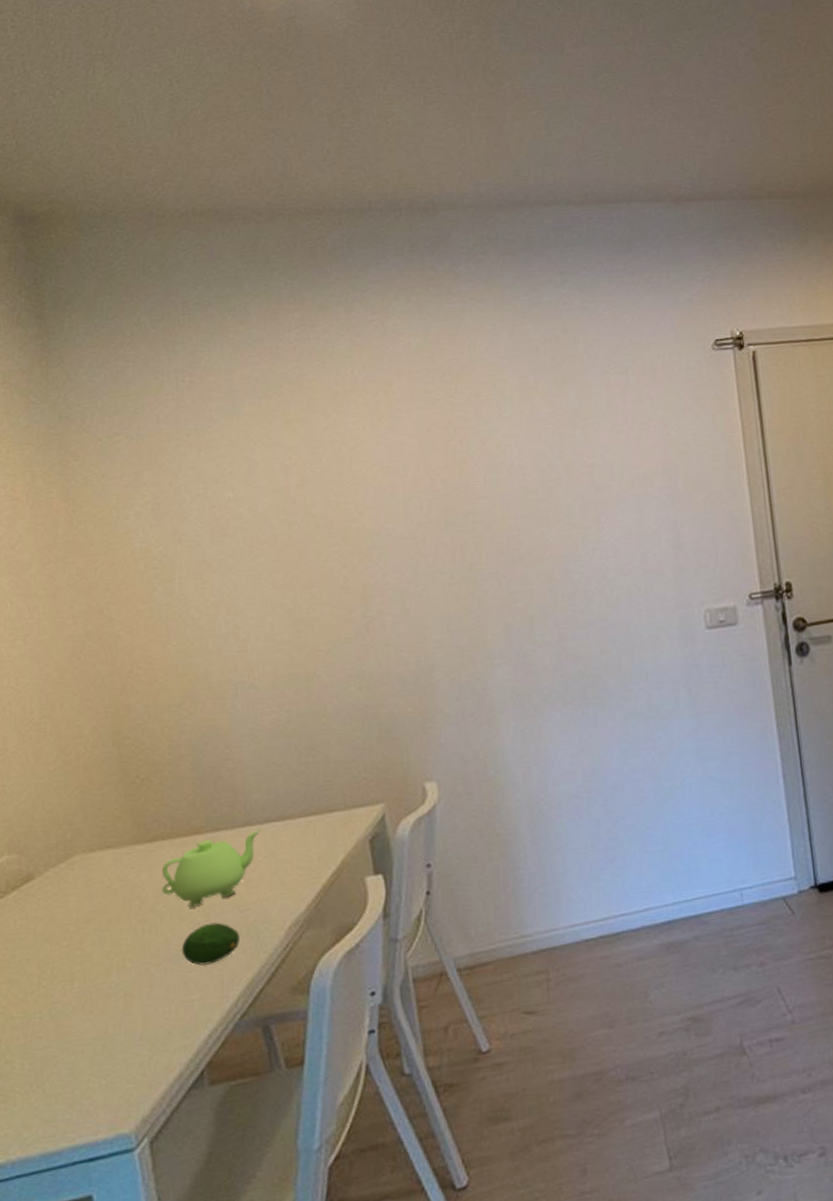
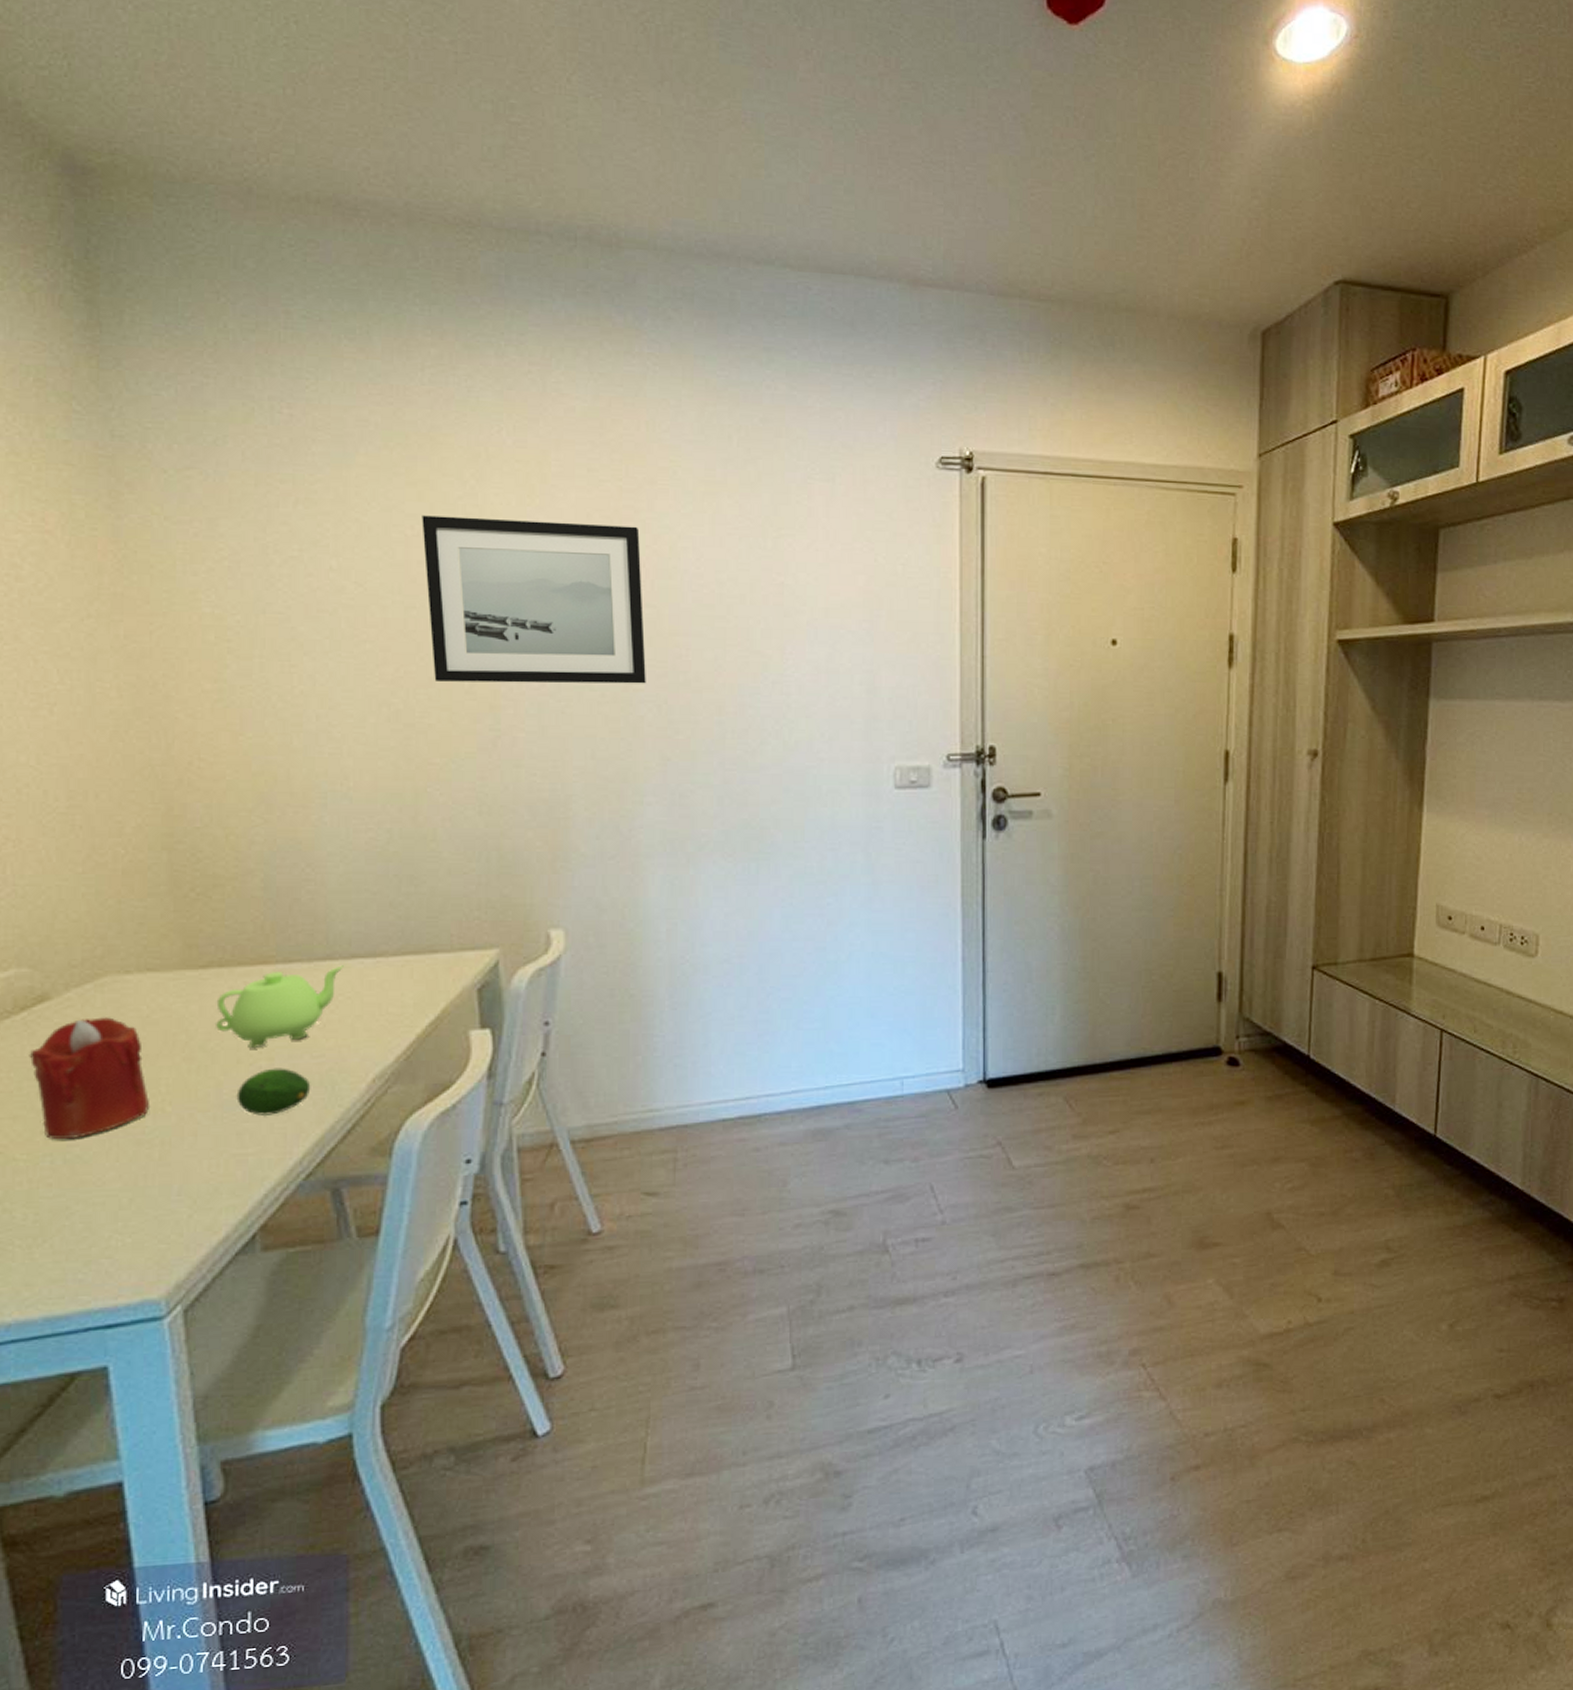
candle: none [20,890,115,998] -> present [29,1017,151,1139]
wall art: none [297,433,487,582] -> present [422,515,646,684]

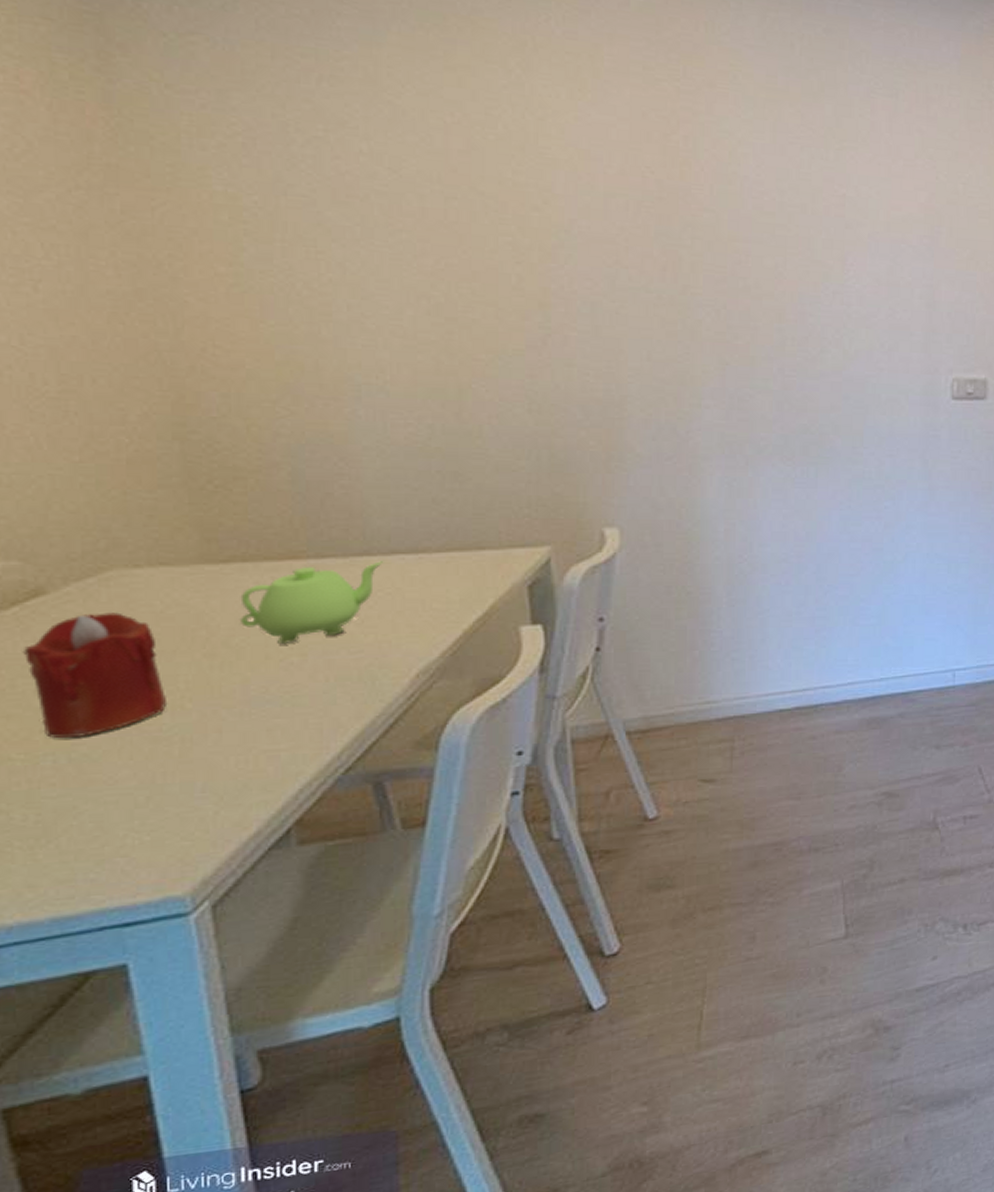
fruit: present [236,1068,311,1116] -> none [265,663,349,711]
wall art: present [422,515,646,684] -> none [462,102,704,288]

